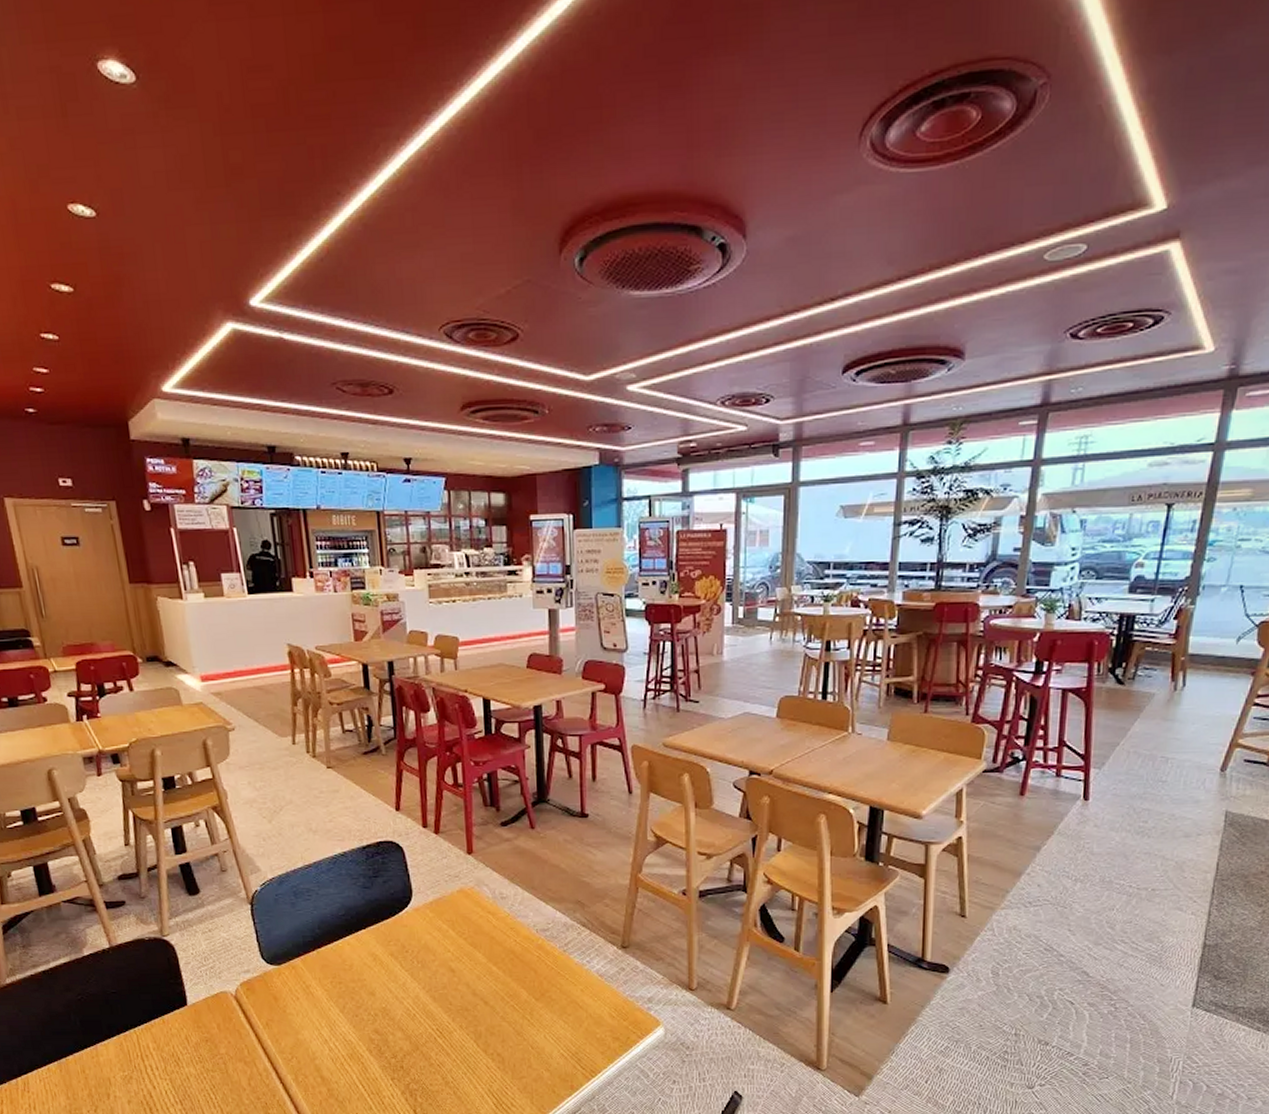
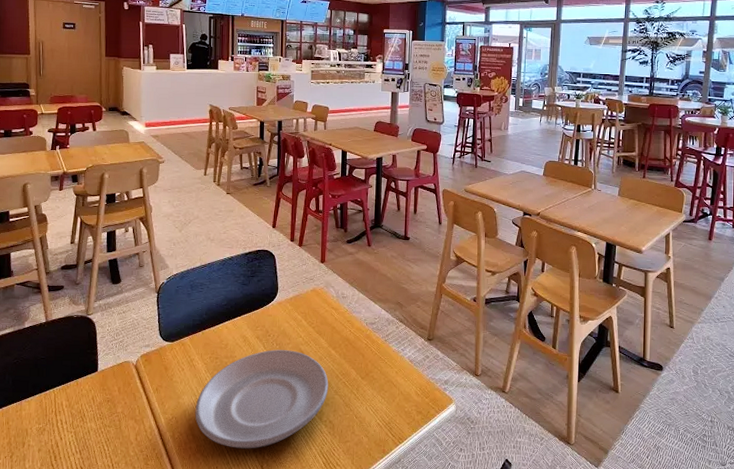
plate: none [320,969,493,1091] -> present [195,349,329,449]

